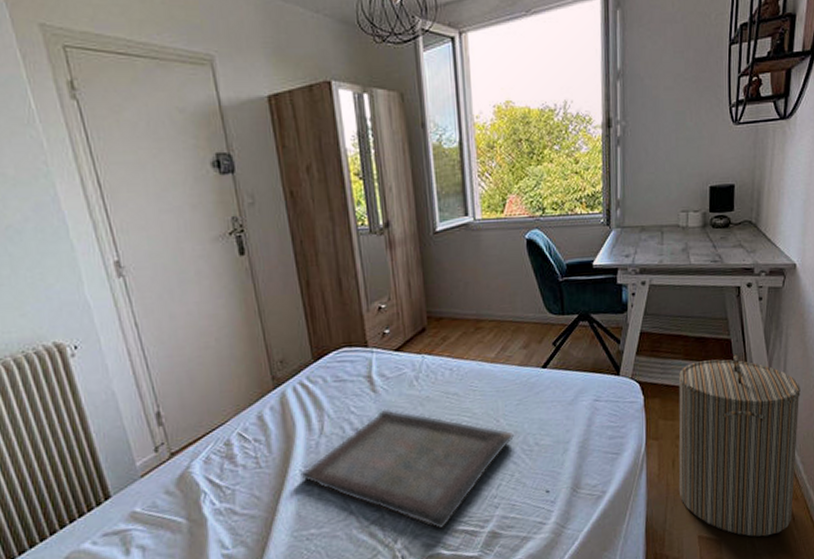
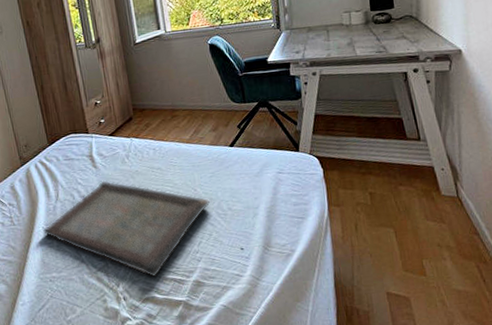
laundry hamper: present [678,355,800,537] -> none [353,131,483,296]

